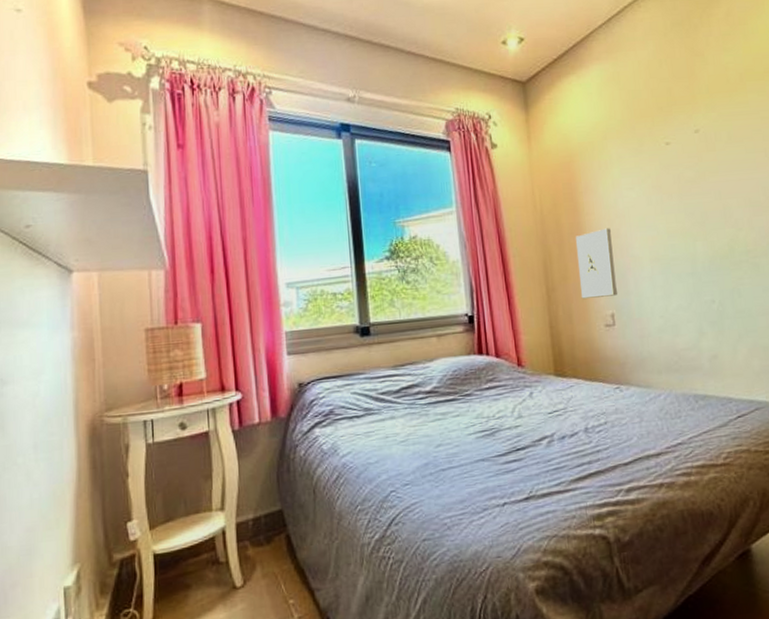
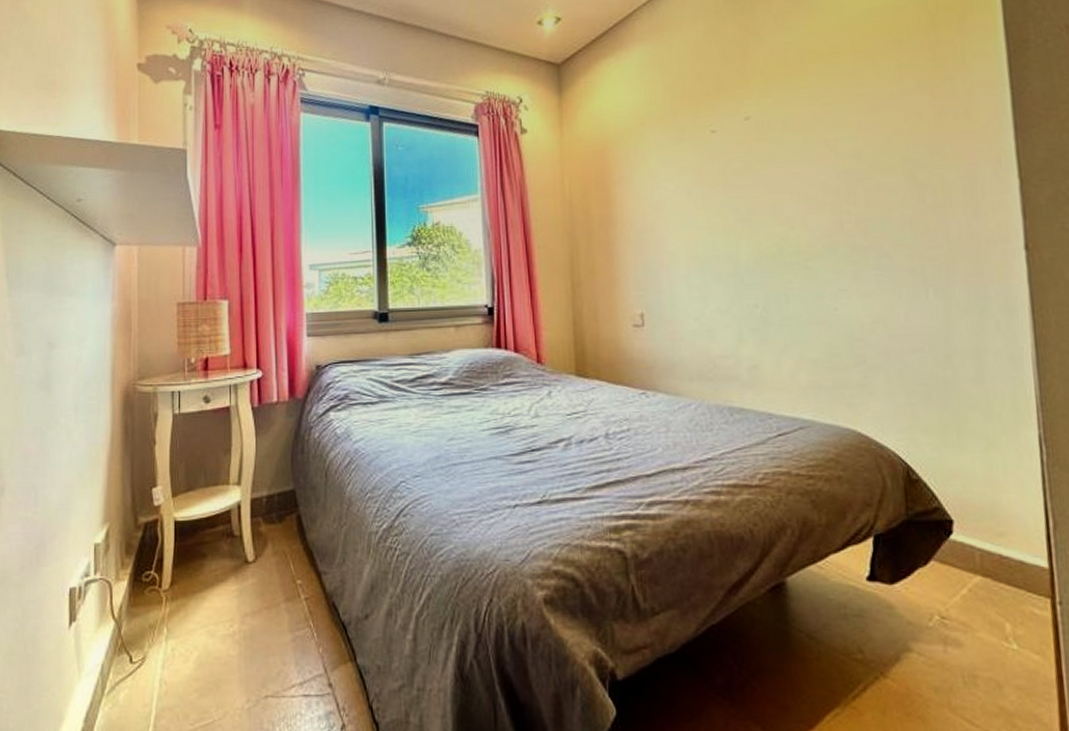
wall sculpture: present [576,228,617,299] -> none [606,221,648,296]

